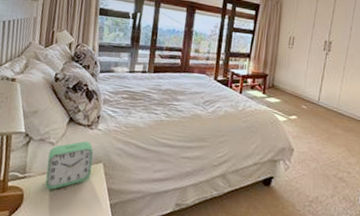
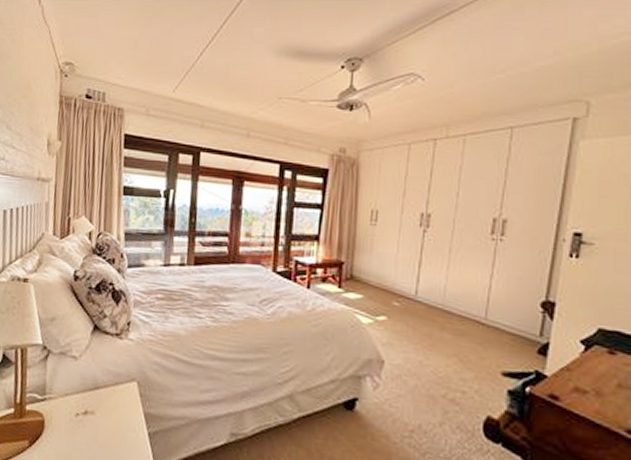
alarm clock: present [45,141,93,190] -> none [69,354,125,415]

